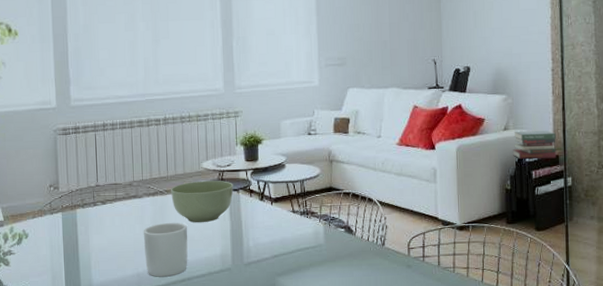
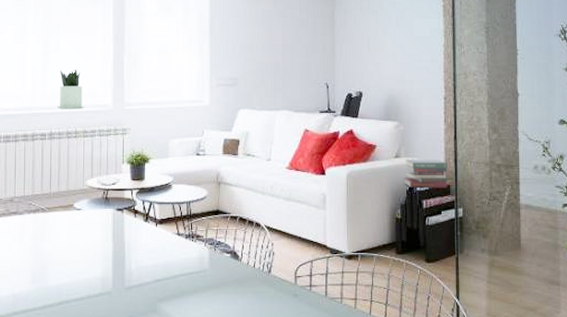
mug: present [143,222,188,277] -> none [21,241,68,299]
planter: none [170,55,197,95] -> present [58,69,85,109]
bowl: present [170,180,234,223] -> none [52,199,118,243]

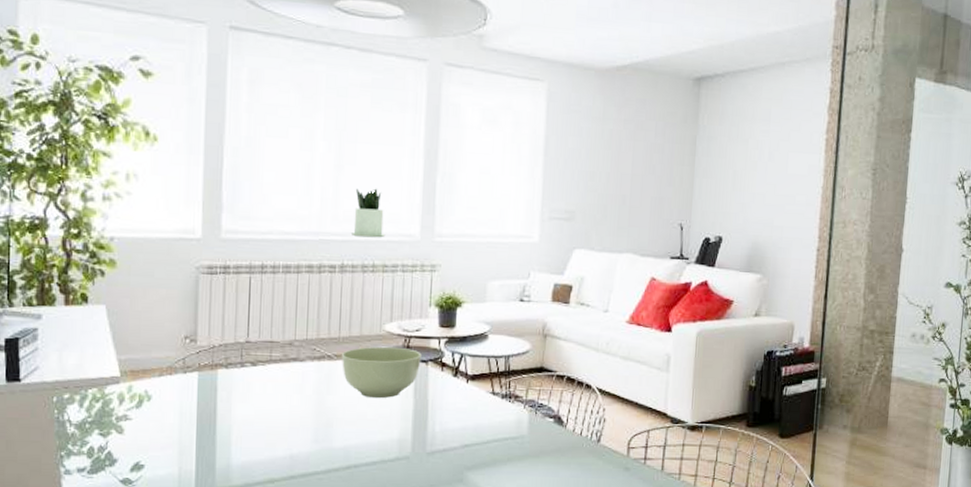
bowl: none [52,199,118,243] -> present [341,346,422,399]
books: present [404,160,448,189] -> none [762,319,814,355]

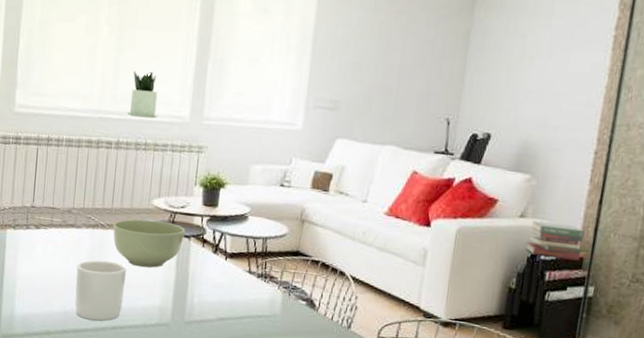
mug: none [301,394,360,462] -> present [74,260,127,321]
books: none [762,319,814,355] -> present [526,221,585,261]

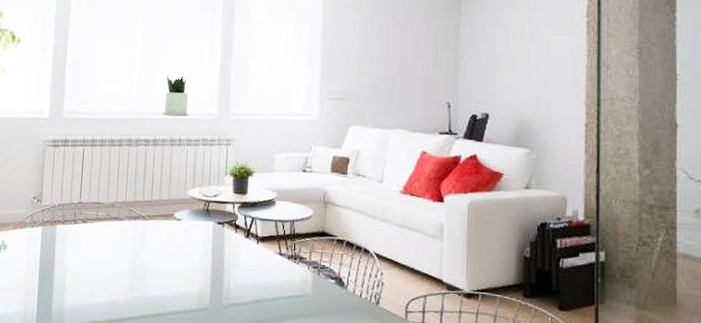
mug: present [74,260,127,321] -> none [120,250,167,309]
bowl: present [112,219,185,268] -> none [152,209,219,255]
books: present [526,221,585,261] -> none [535,192,588,228]

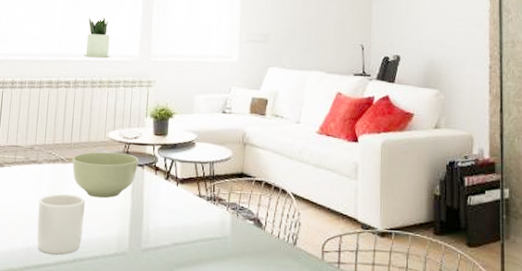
mug: none [120,250,167,309] -> present [36,193,86,255]
bowl: none [152,209,219,255] -> present [72,151,139,198]

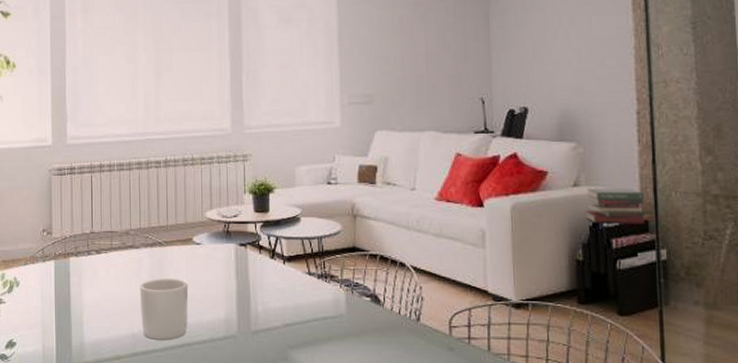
bowl: present [72,151,139,198] -> none [170,232,241,281]
planter: present [84,17,111,59] -> none [172,90,201,134]
books: none [444,131,493,166] -> present [586,189,645,225]

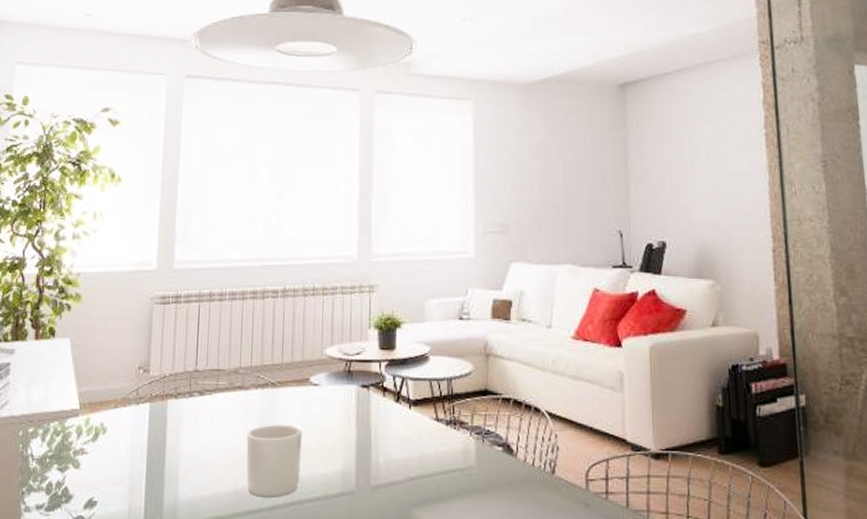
books: present [586,189,645,225] -> none [724,329,784,368]

